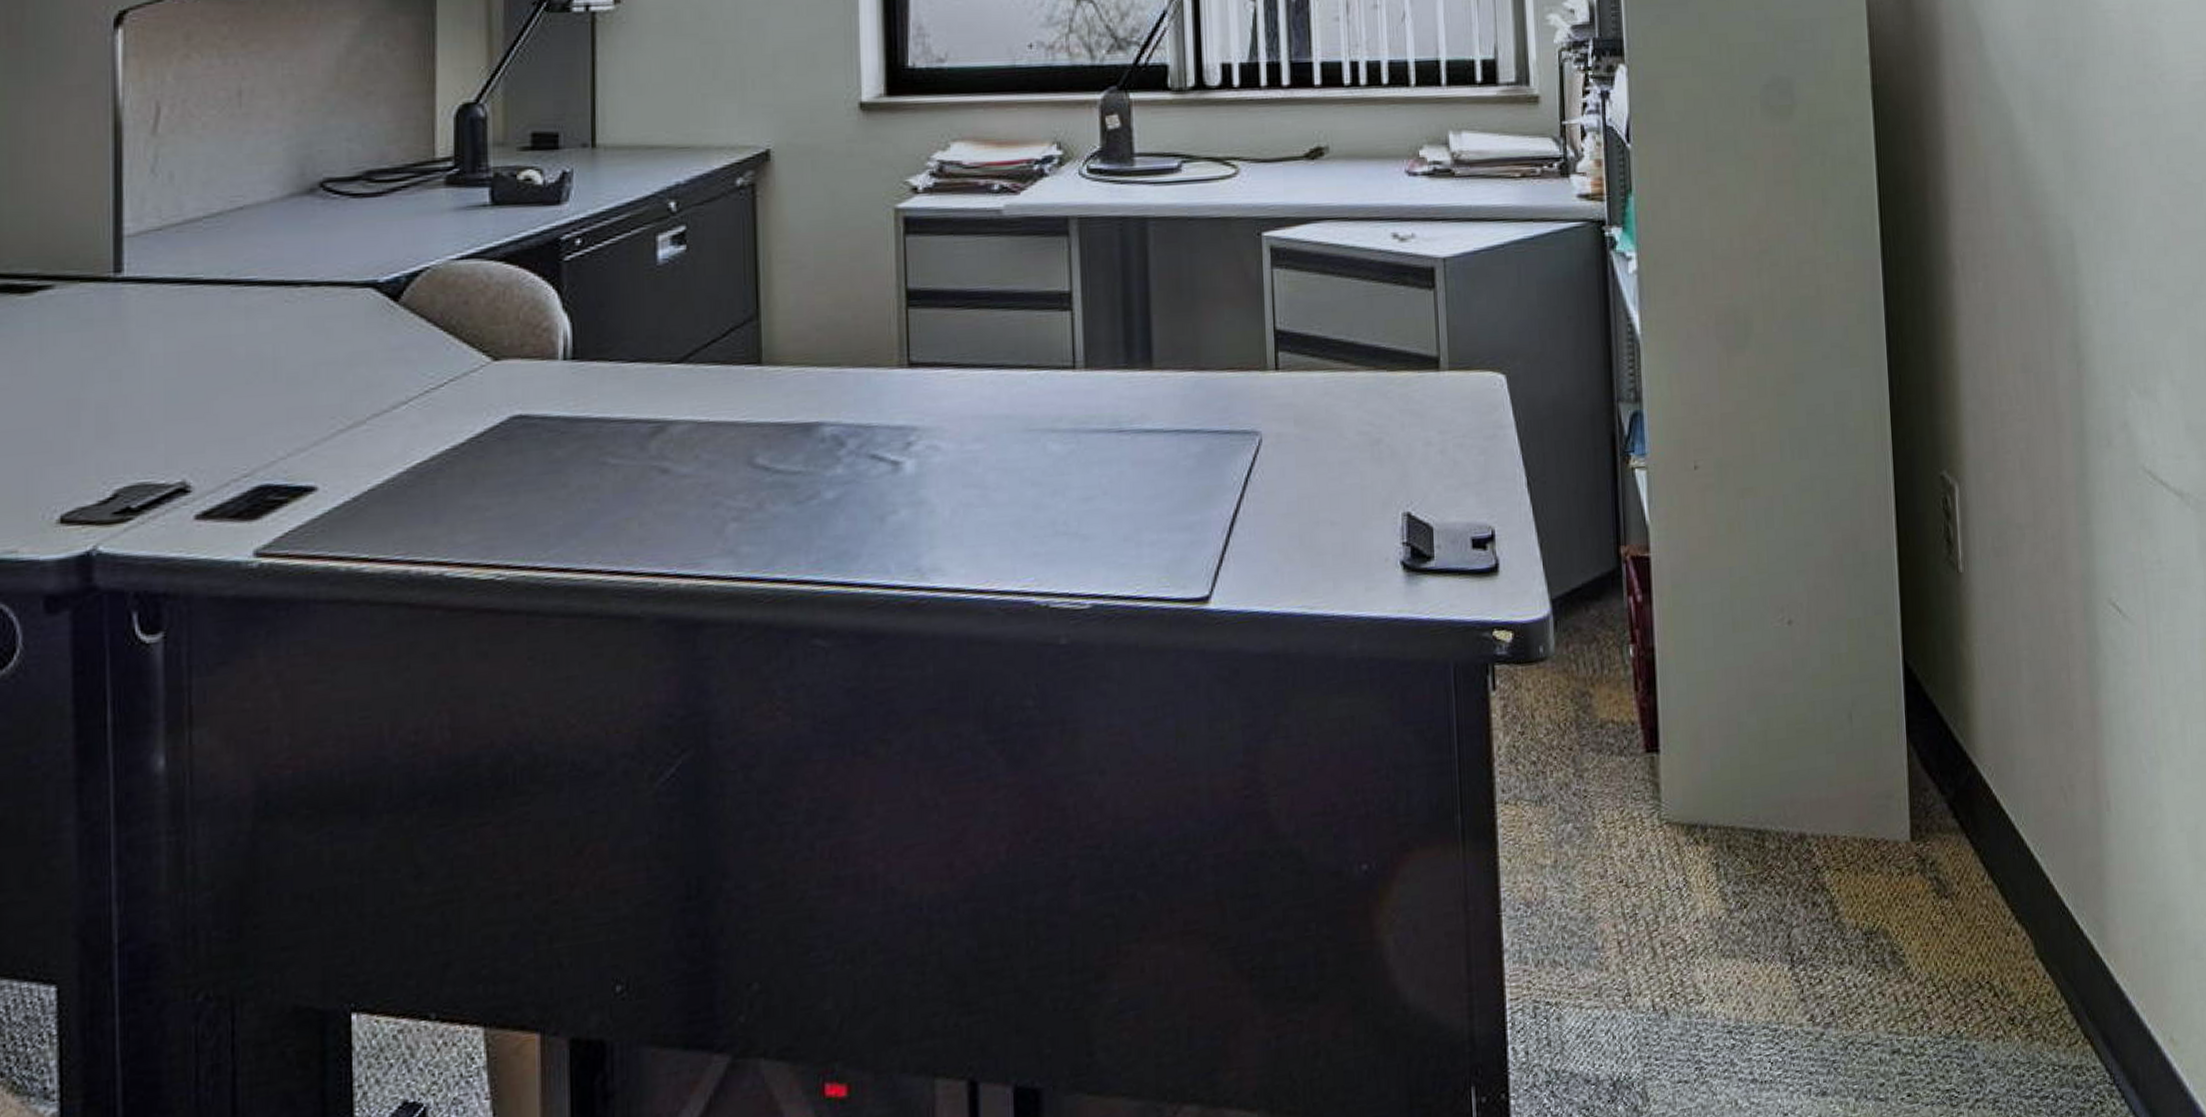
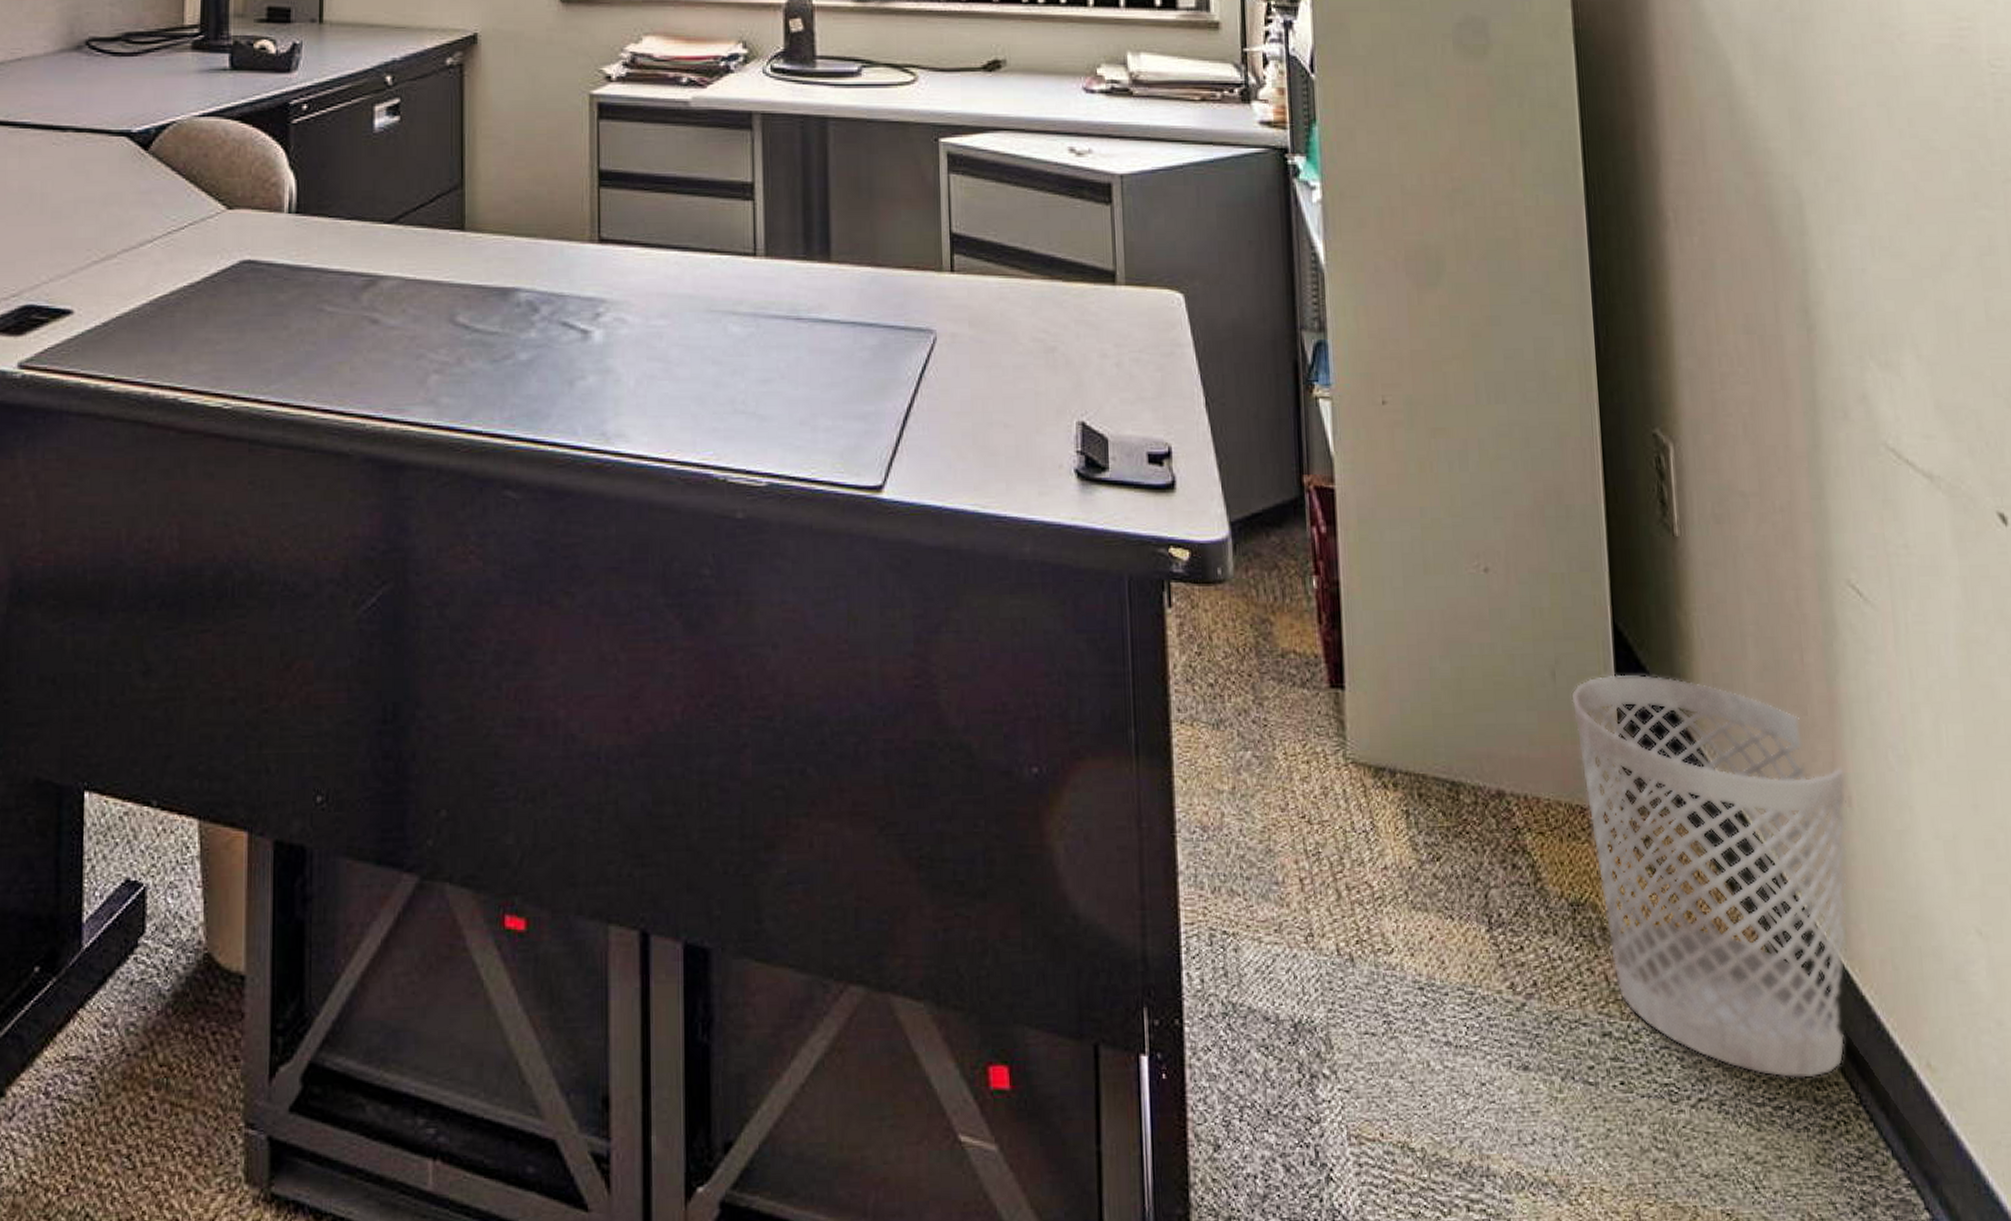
wastebasket: none [1866,707,2106,1070] -> present [1572,674,1847,1079]

